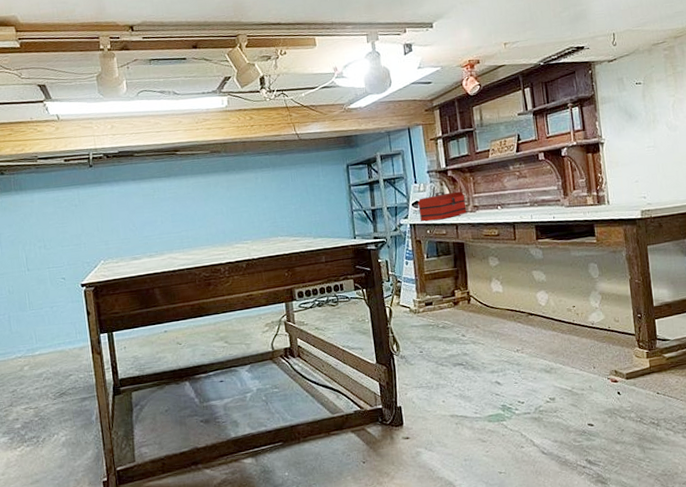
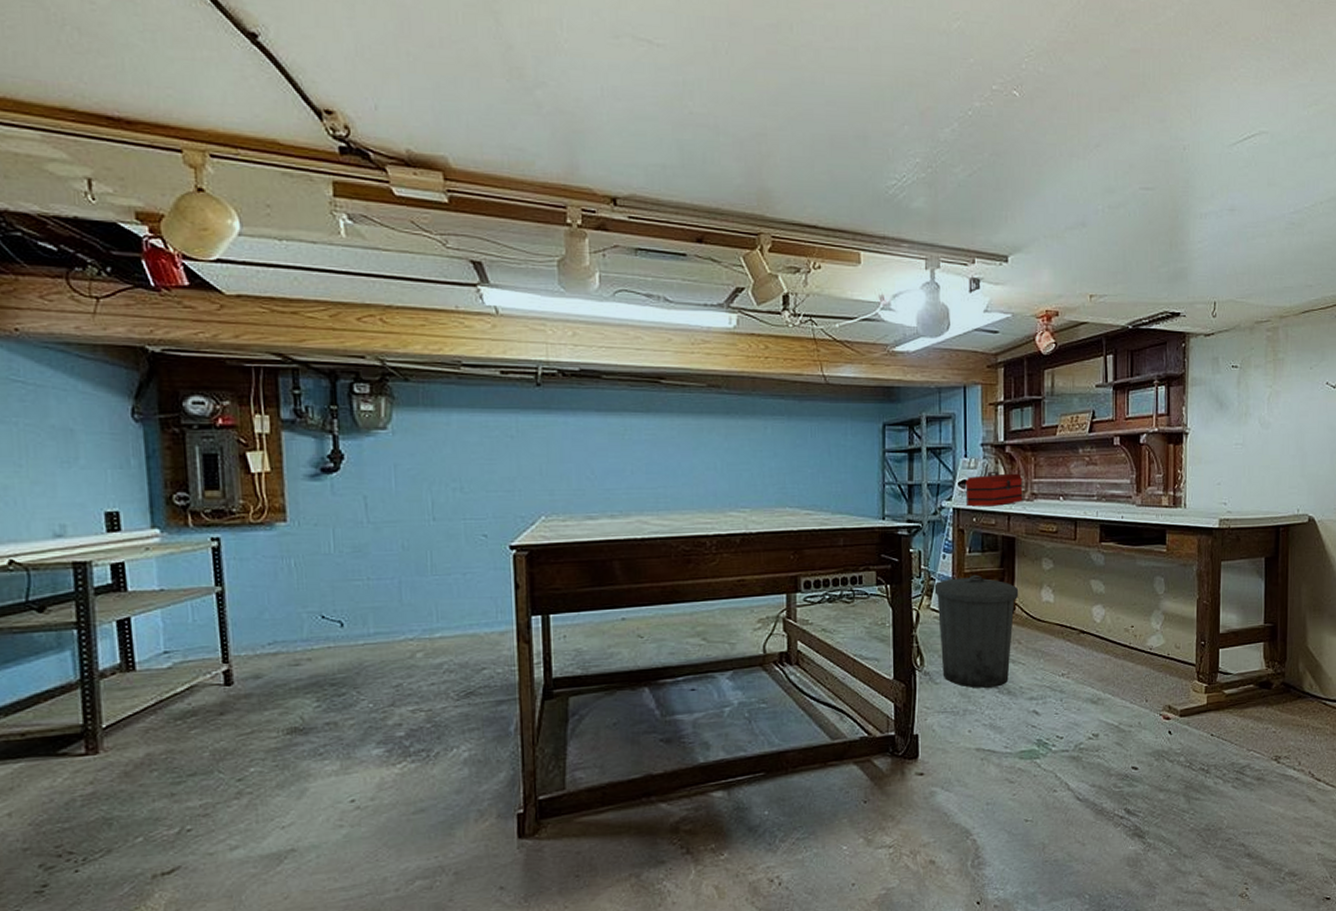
trash can: none [401,275,473,366] -> present [934,574,1019,688]

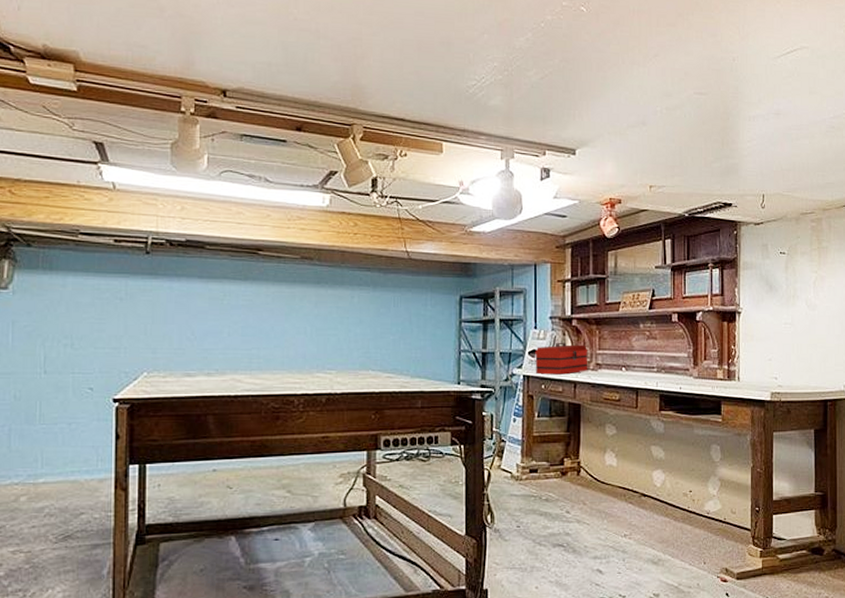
trash can: present [934,574,1019,688] -> none [505,438,584,546]

